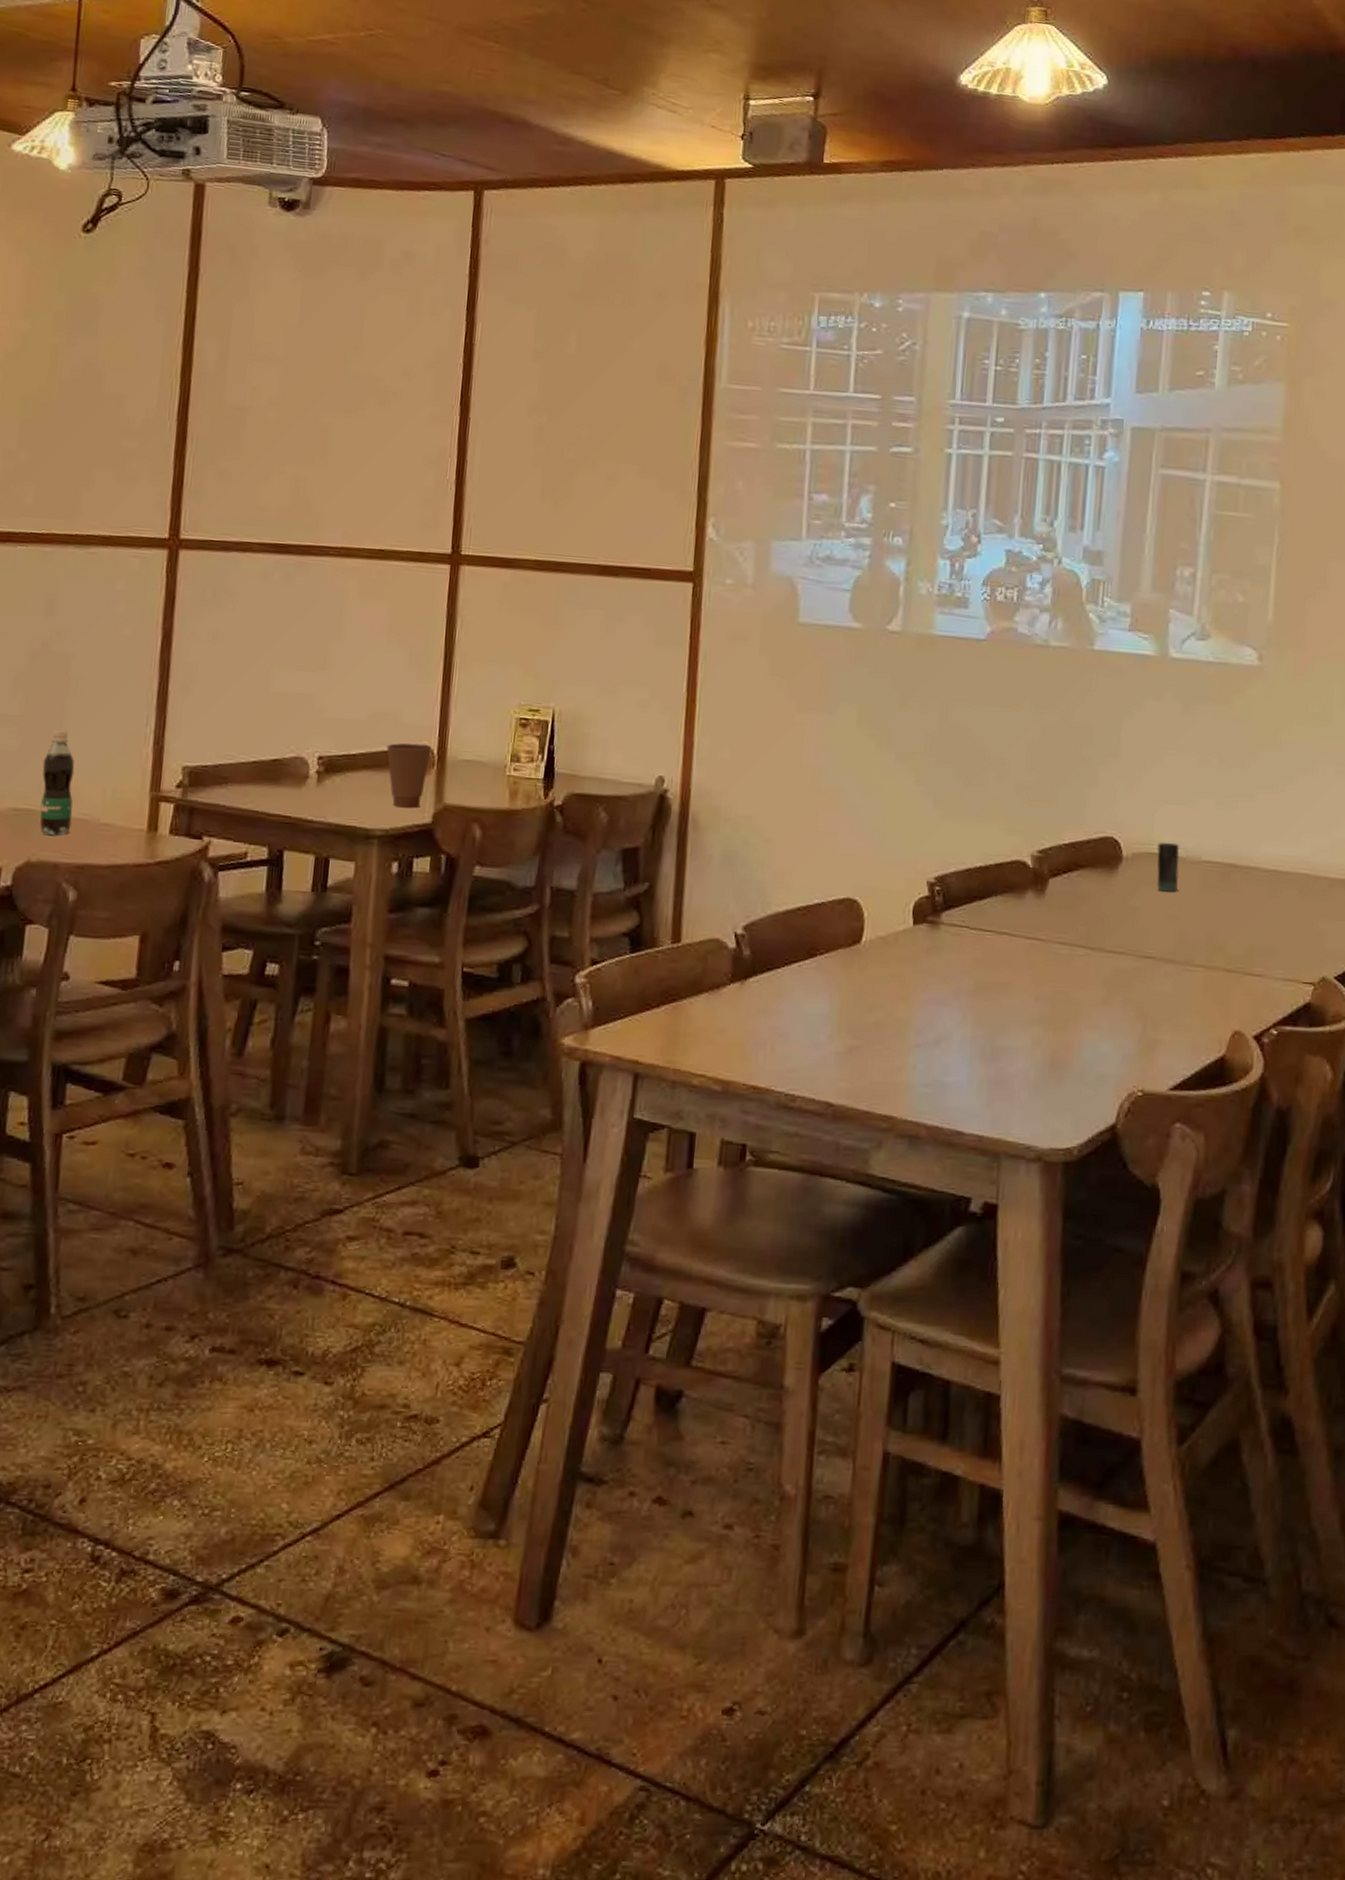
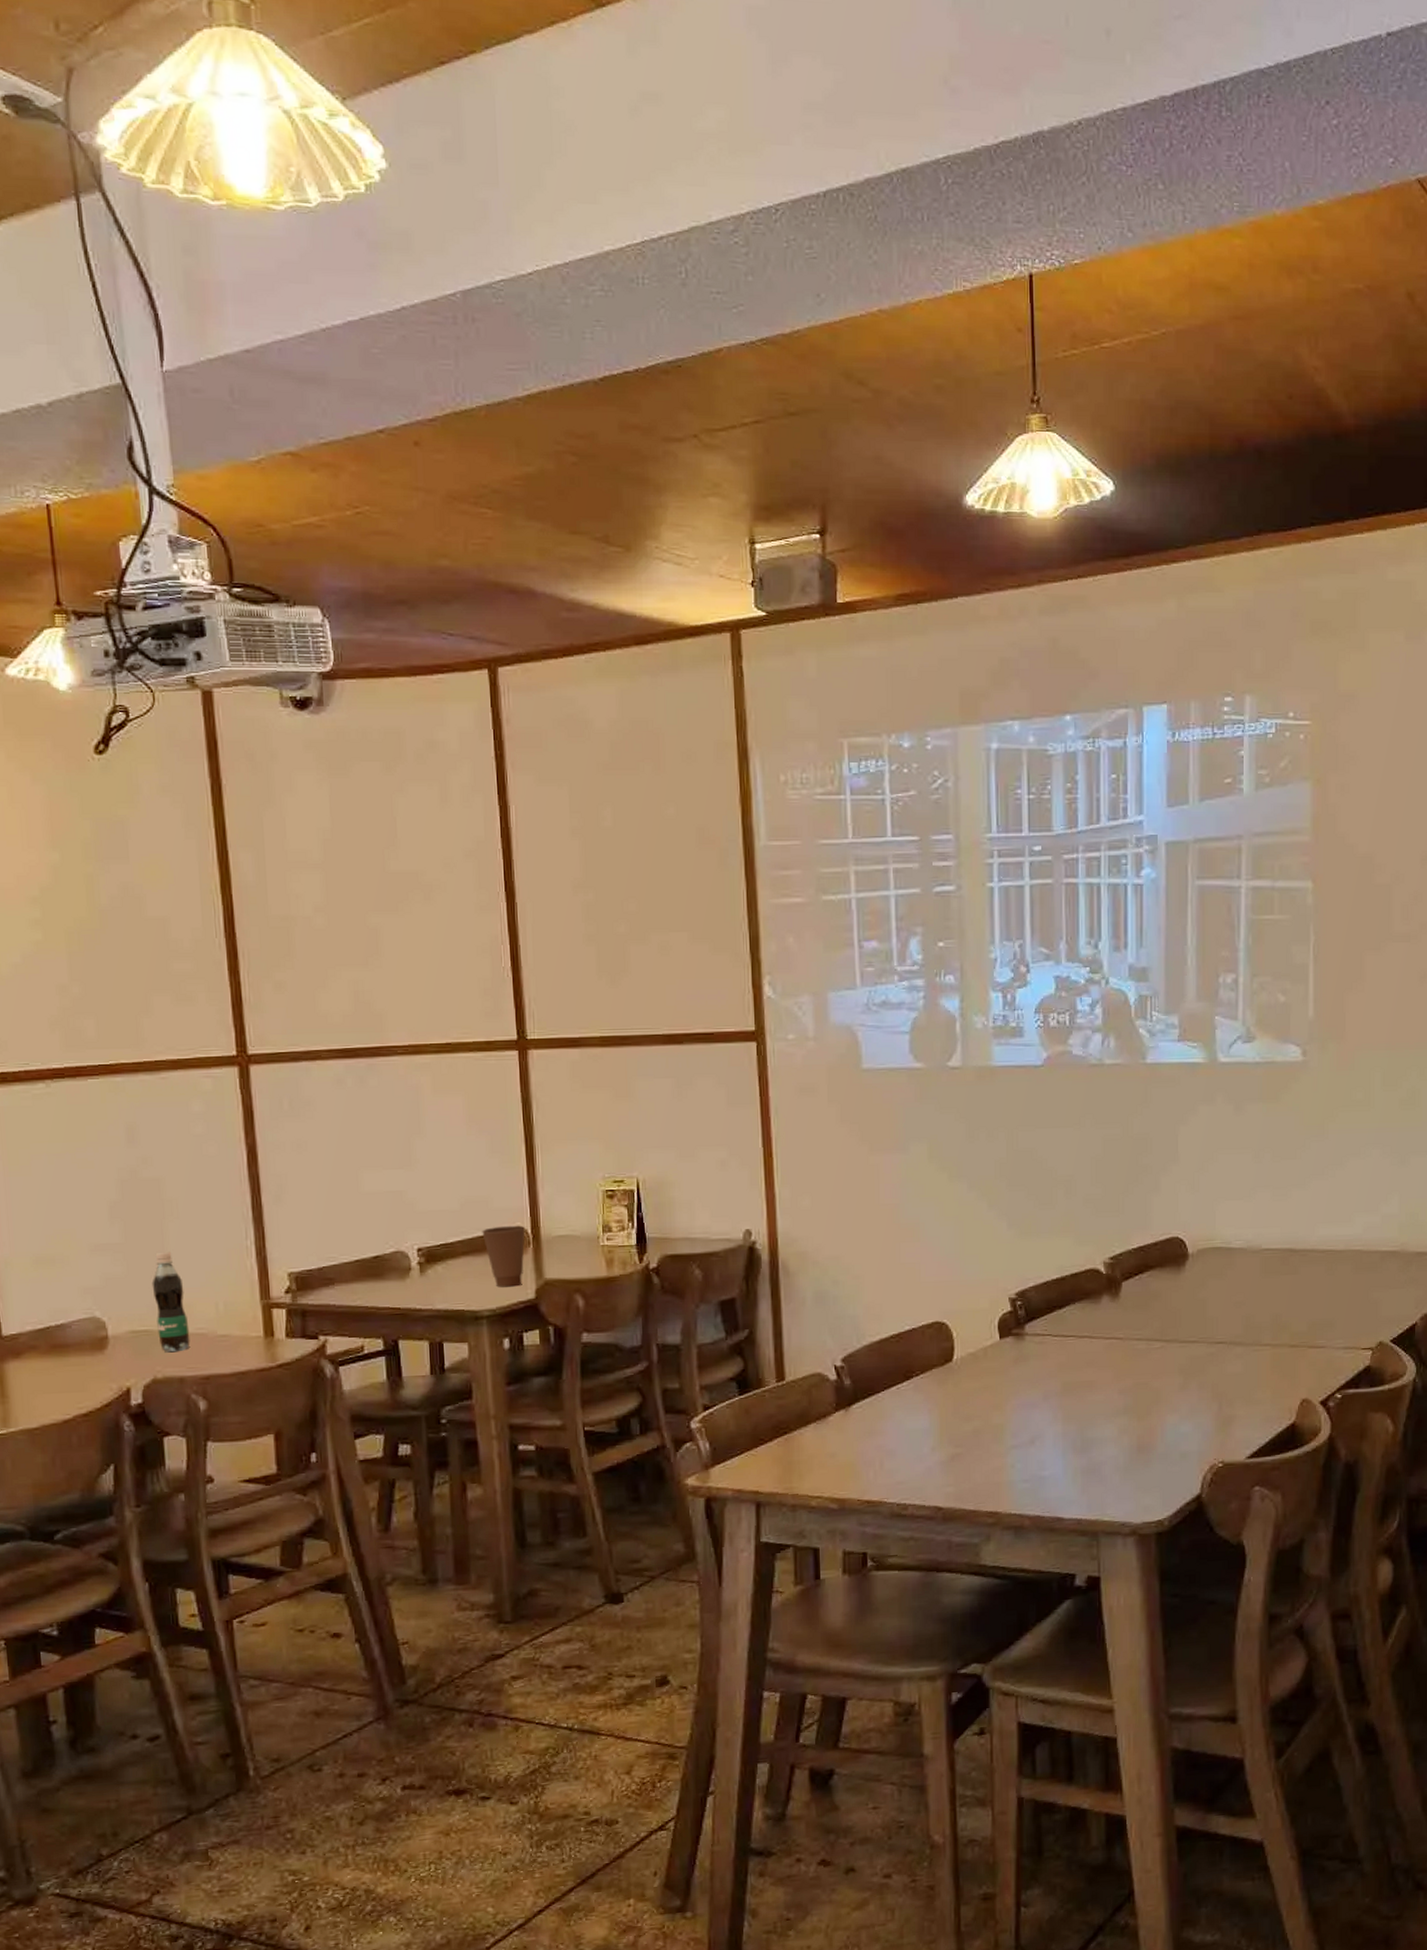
cup: present [1156,842,1180,892] -> none [1219,1235,1242,1282]

